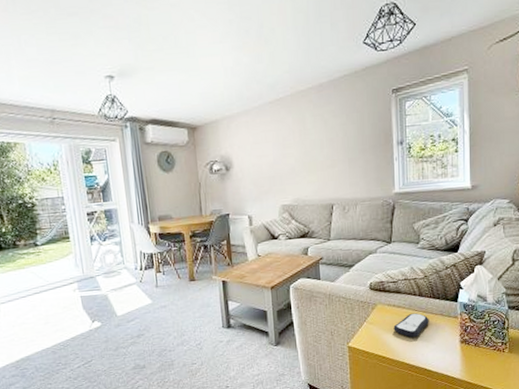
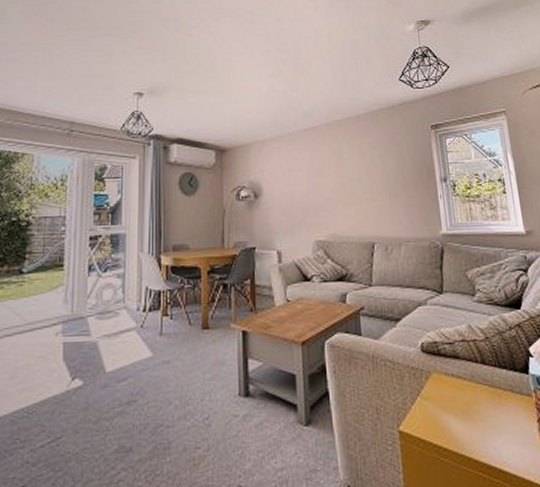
remote control: present [393,313,429,337] -> none [454,386,498,421]

